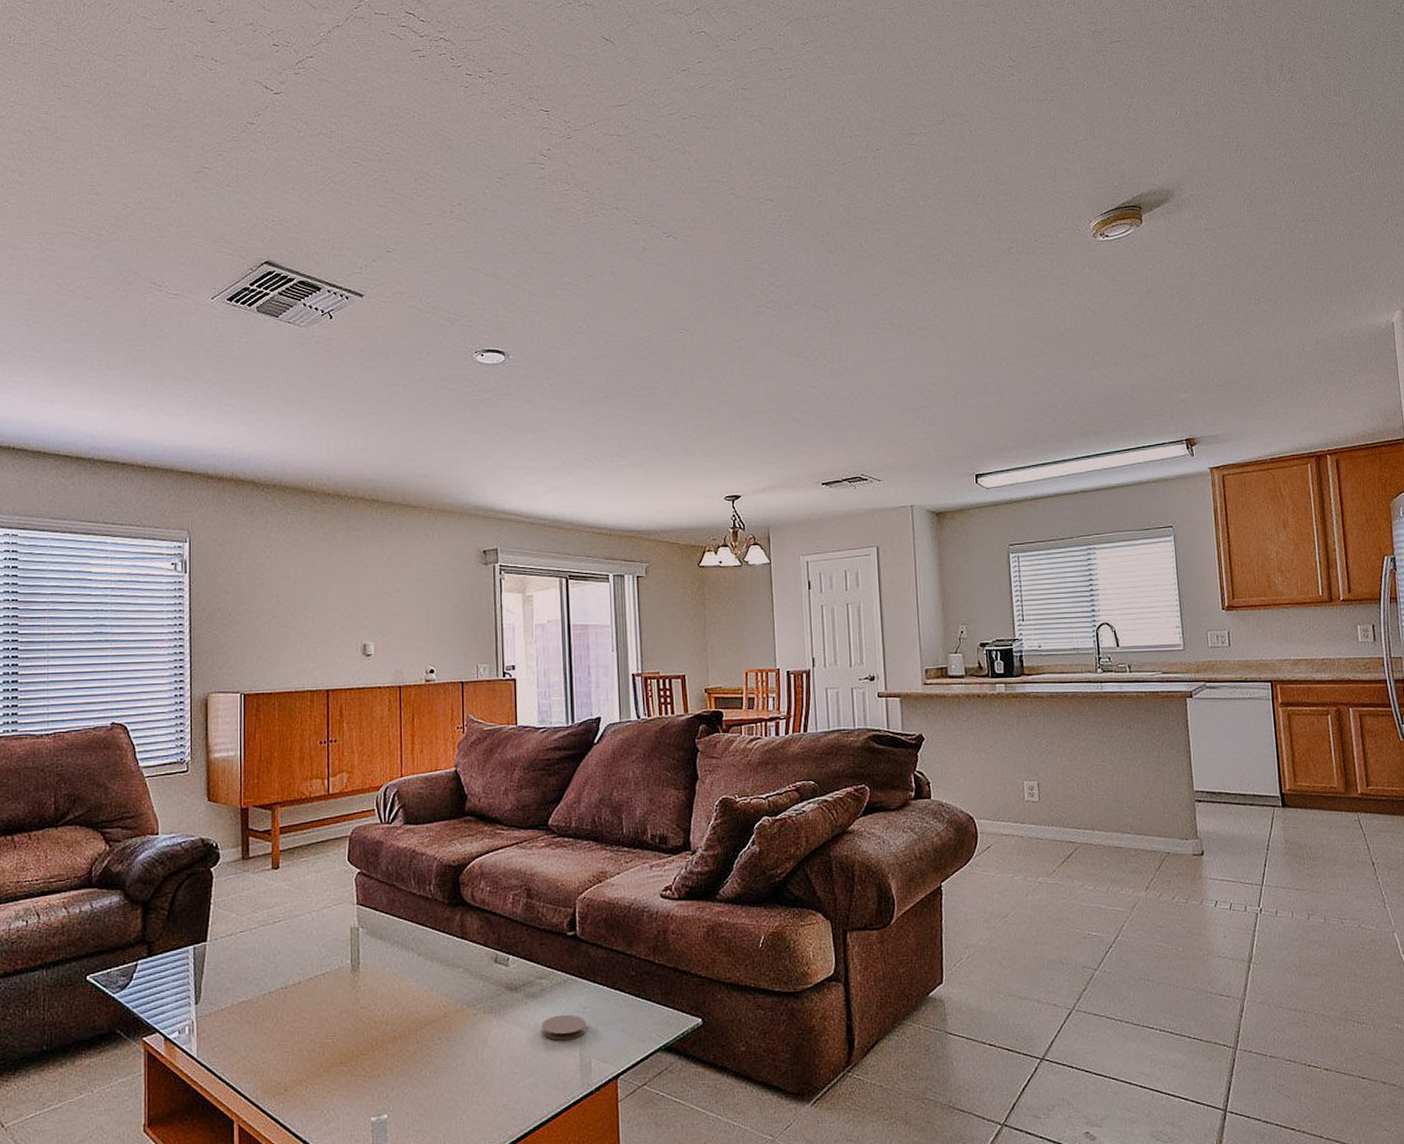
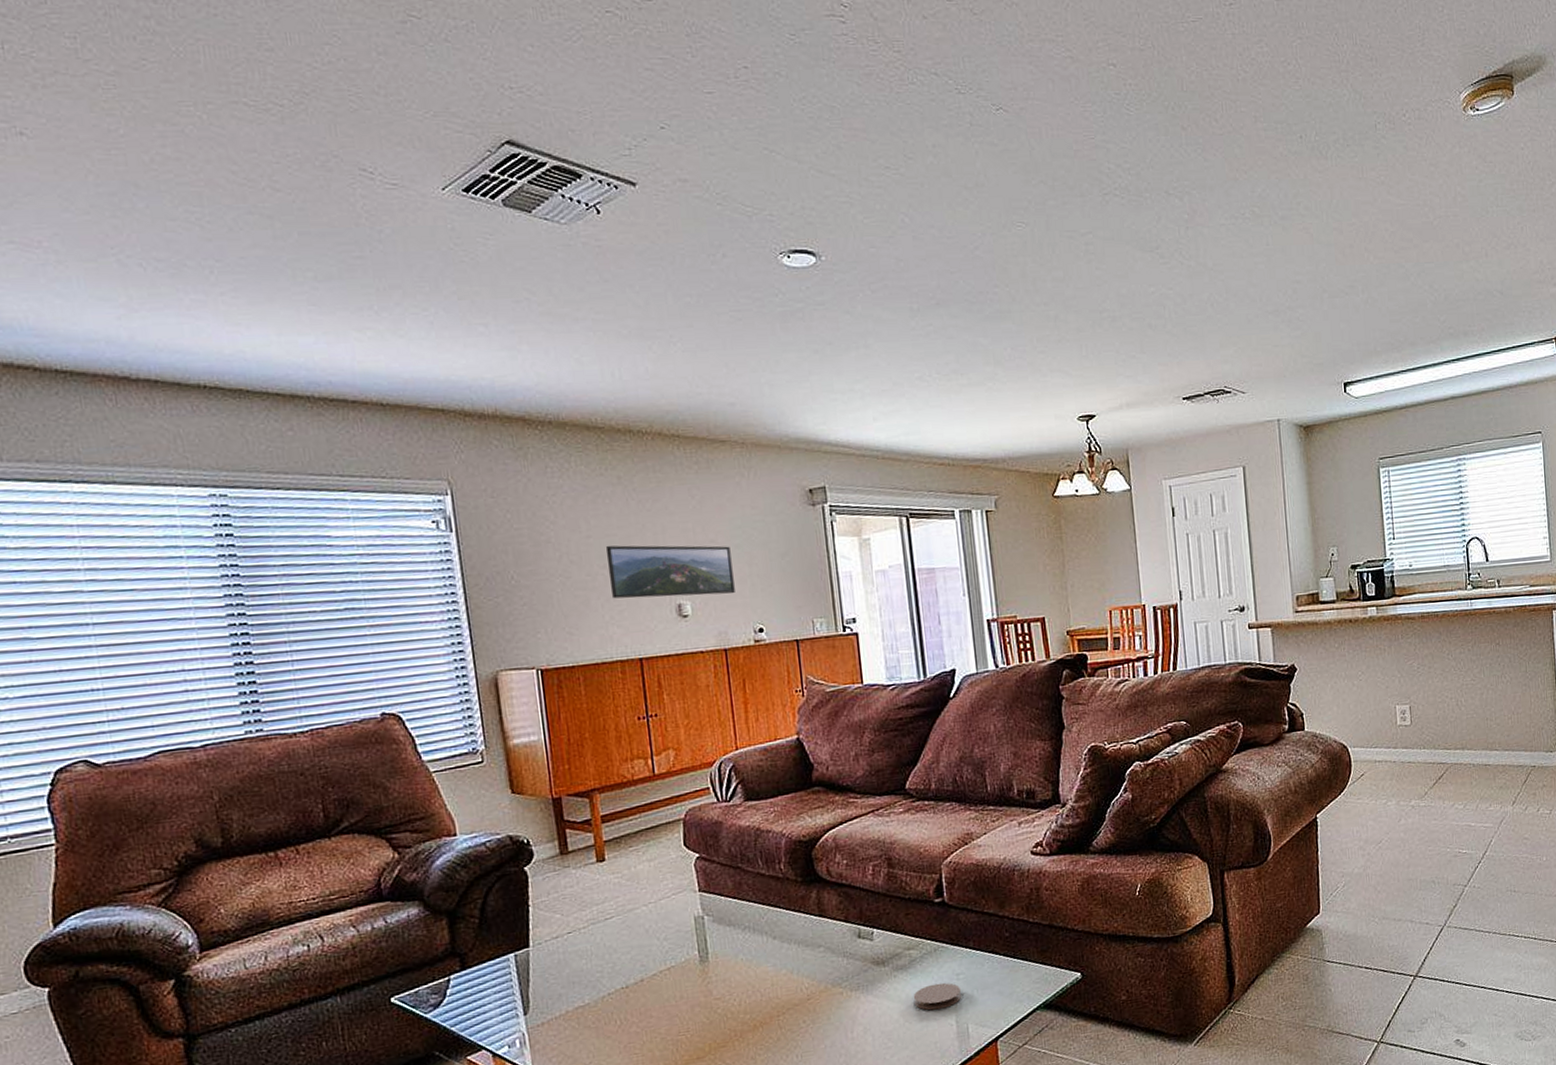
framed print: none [308,590,413,638] -> present [605,545,735,599]

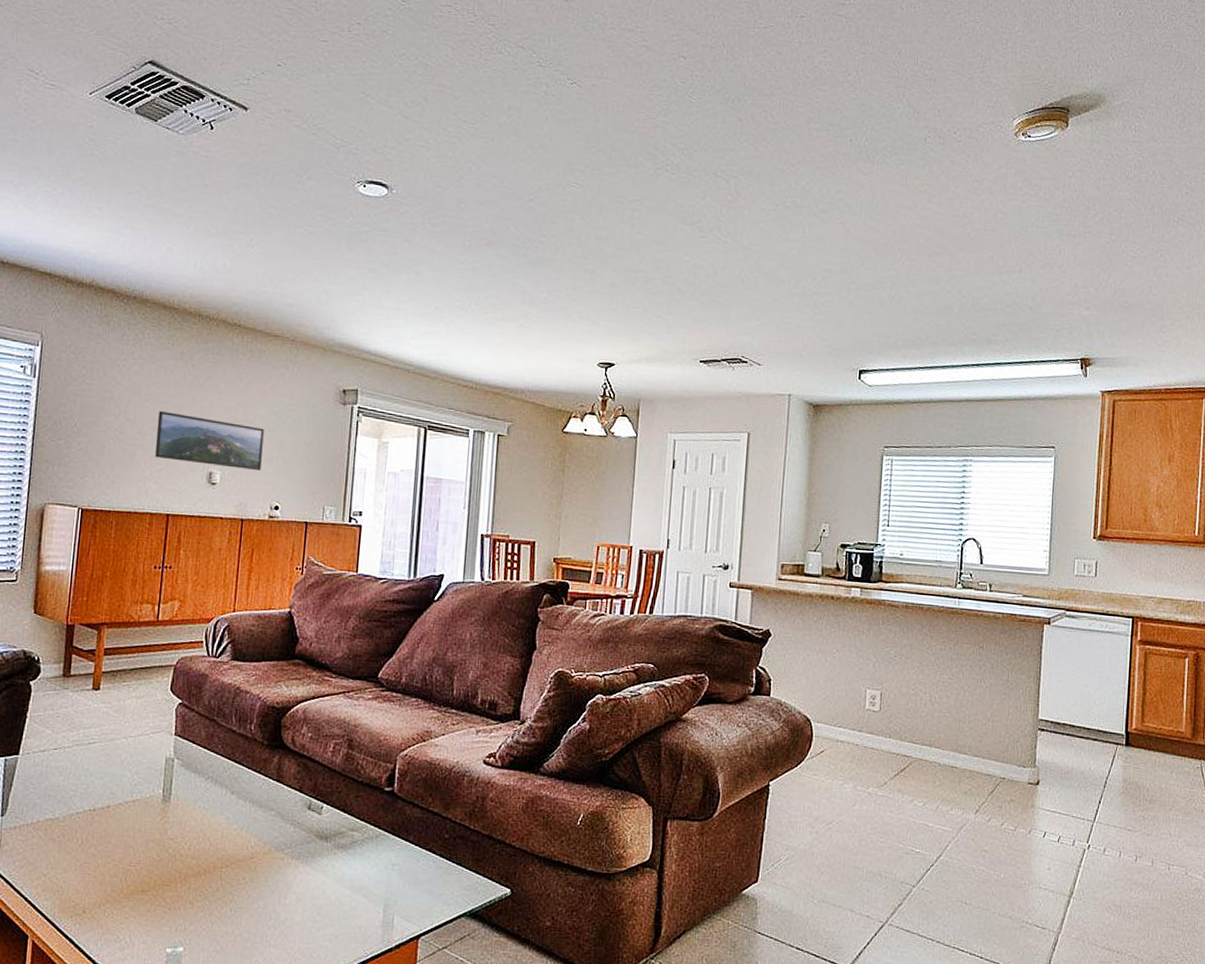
coaster: present [913,982,962,1011] -> none [347,869,394,895]

